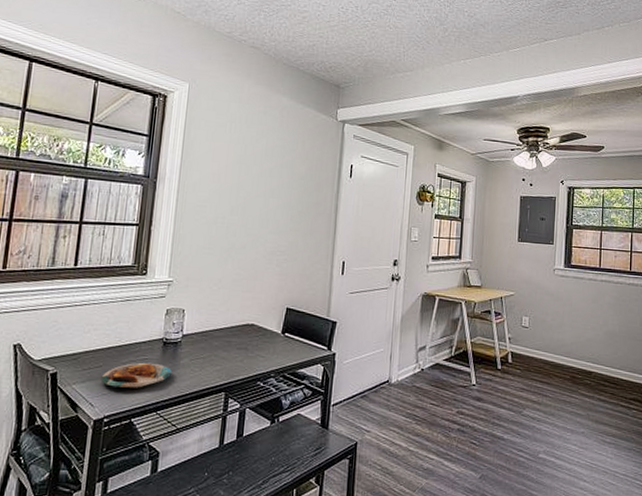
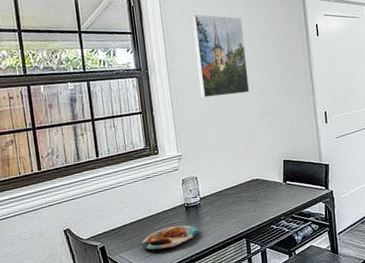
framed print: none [210,128,272,225] -> present [192,14,250,98]

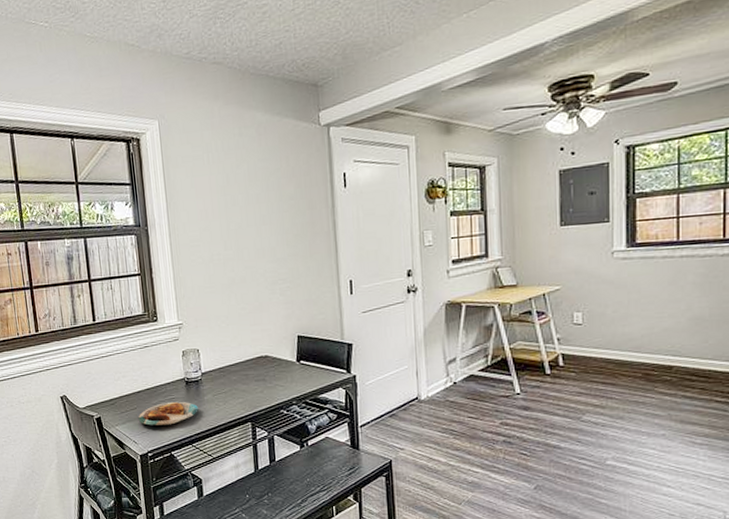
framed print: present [192,14,250,98] -> none [197,161,261,260]

